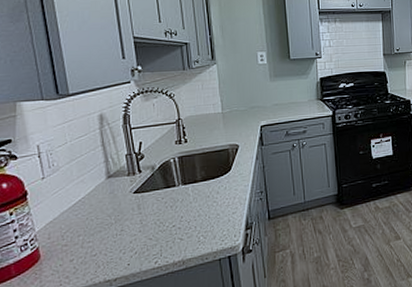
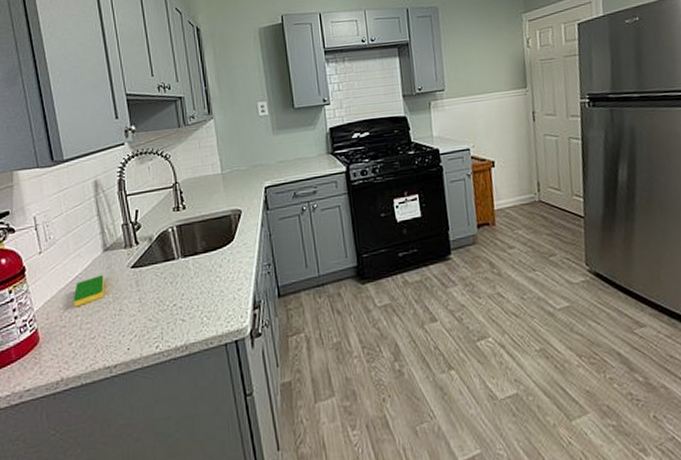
dish sponge: none [75,198,107,228] -> present [73,274,104,308]

